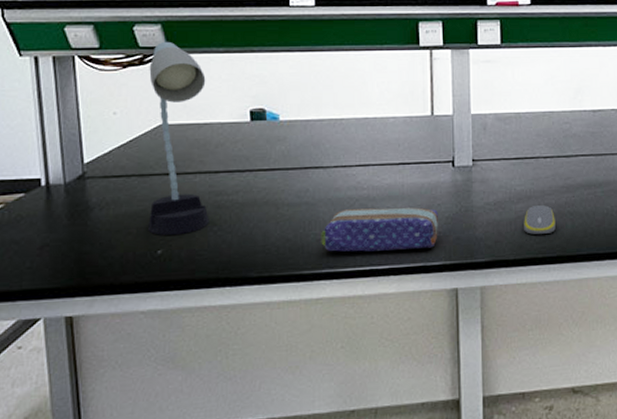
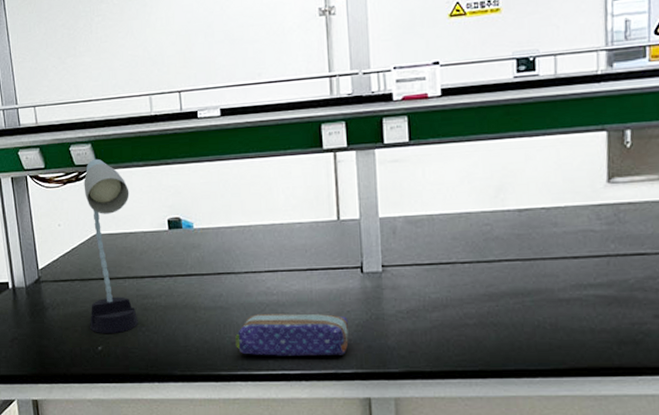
computer mouse: present [524,205,556,234] -> none [440,315,477,346]

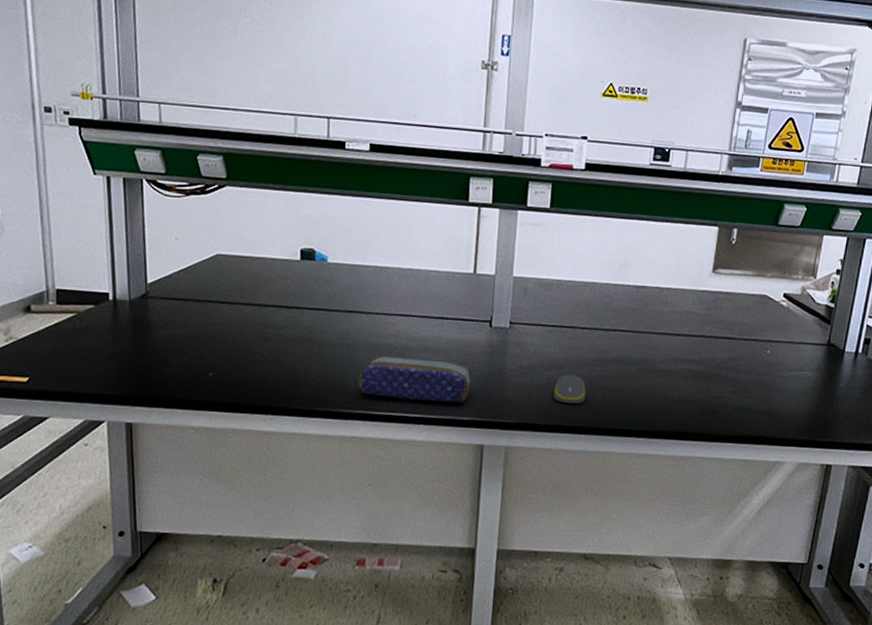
desk lamp: present [84,158,138,333] -> none [200,173,262,361]
computer mouse: none [440,315,477,346] -> present [554,375,586,404]

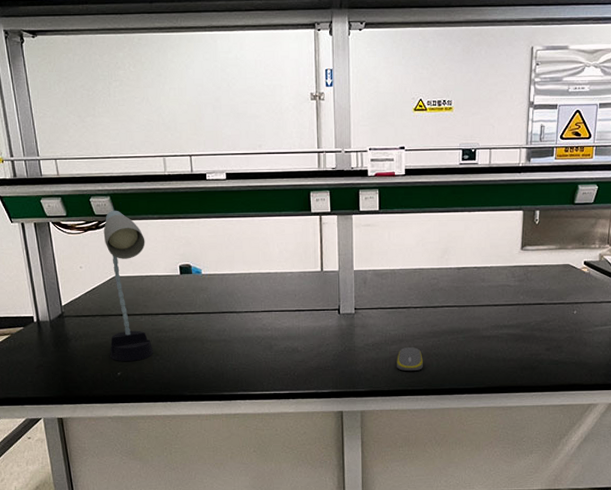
desk lamp: none [200,173,262,361] -> present [103,210,153,361]
pencil case: present [358,356,472,403] -> none [236,345,328,380]

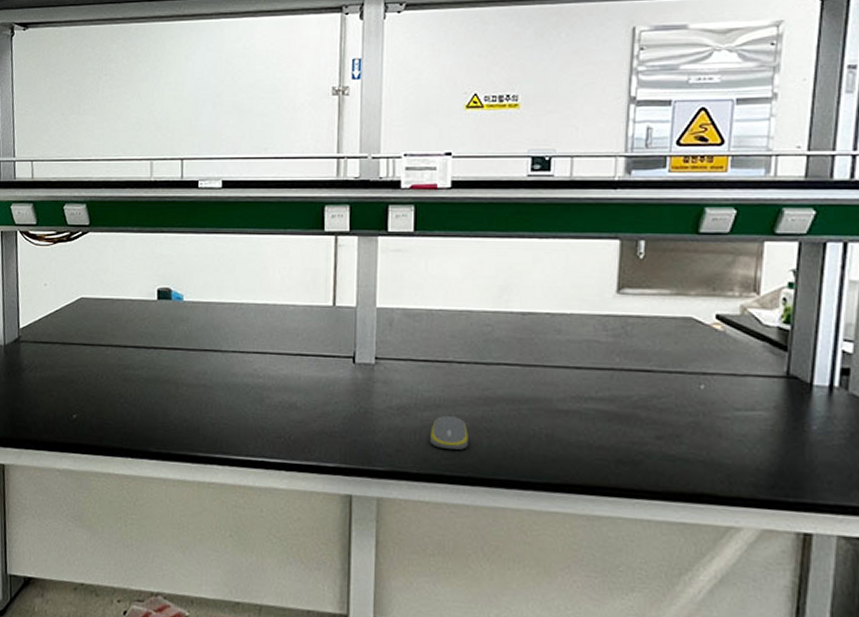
desk lamp: present [103,210,153,361] -> none [65,220,121,402]

